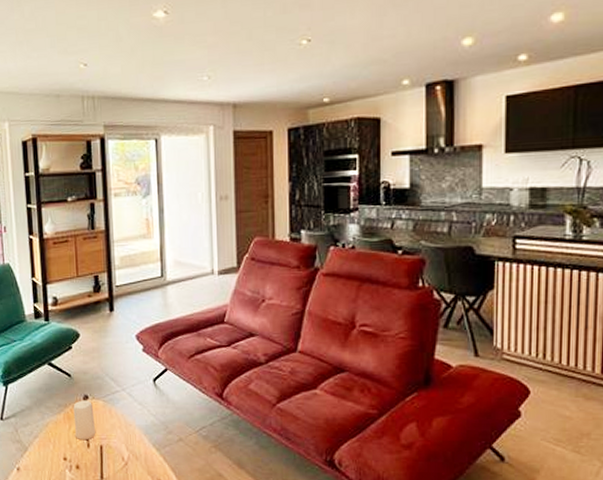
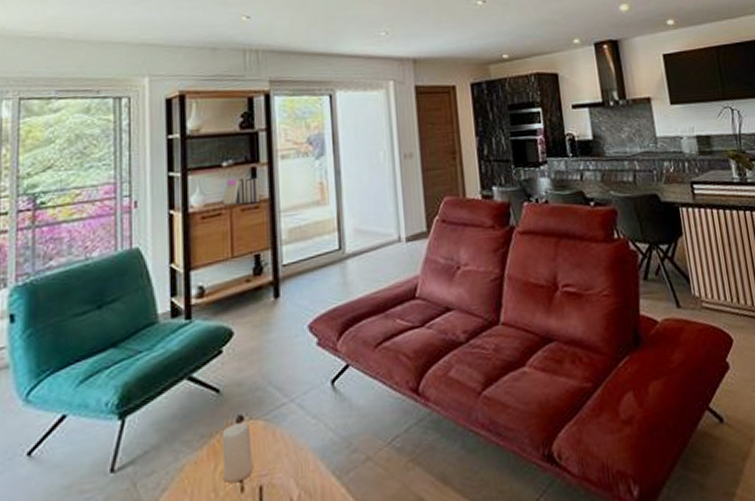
books: none [69,211,98,235] -> present [223,177,260,206]

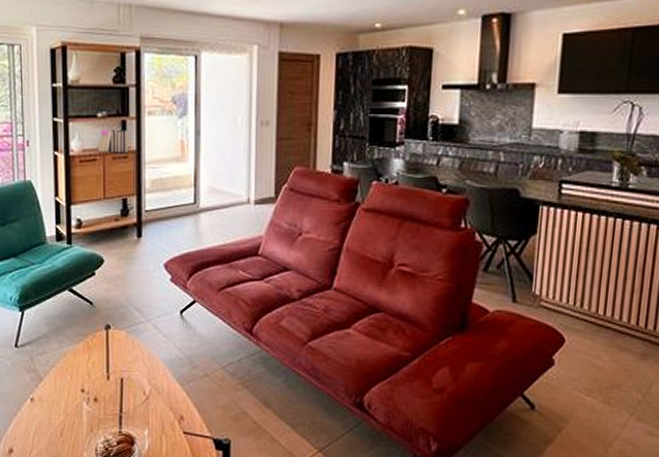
candle: present [221,422,254,484] -> none [94,330,117,372]

